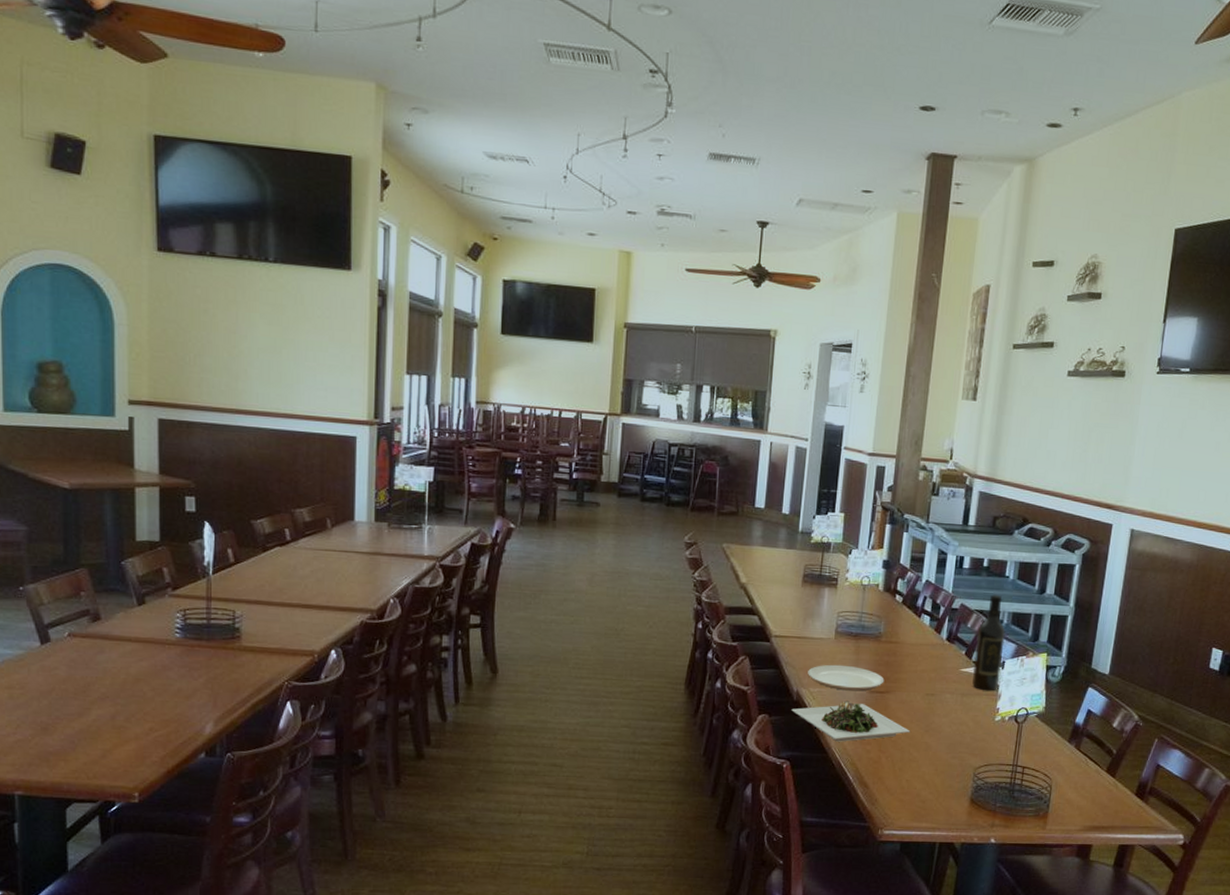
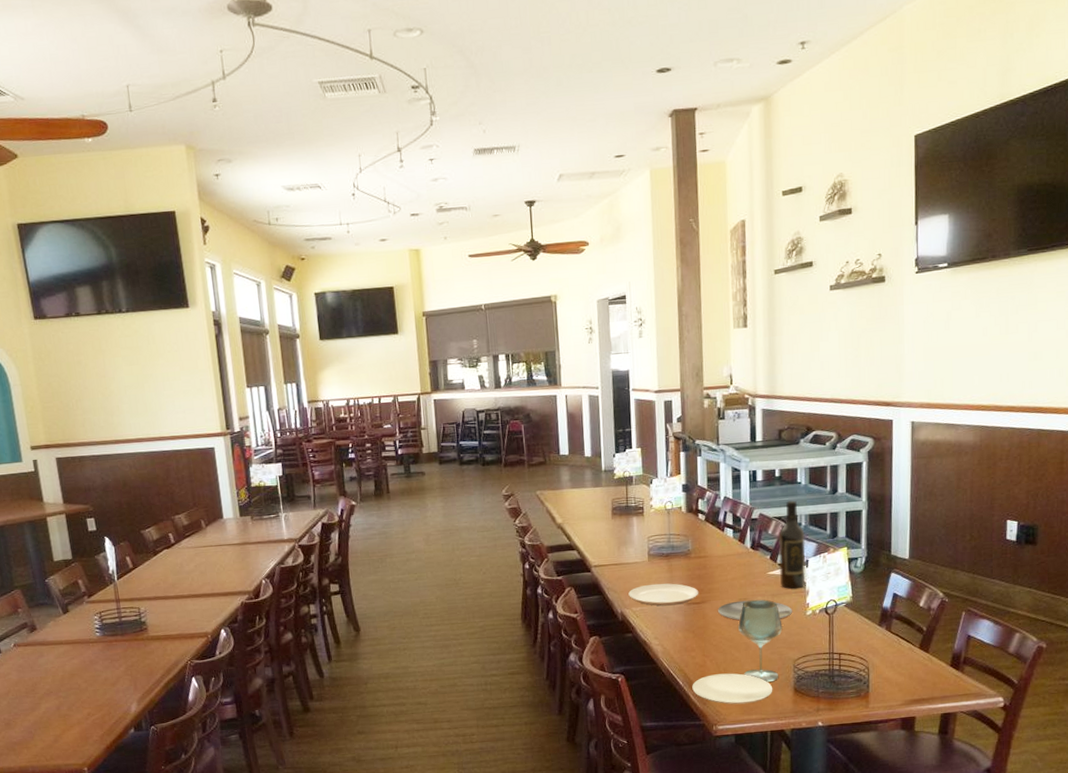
salad: present [791,701,911,742] -> none [618,615,730,653]
plate: none [862,773,949,810] -> present [692,673,773,705]
plate: none [901,695,982,722] -> present [717,600,793,621]
wine glass: none [920,696,968,789] -> present [738,599,783,683]

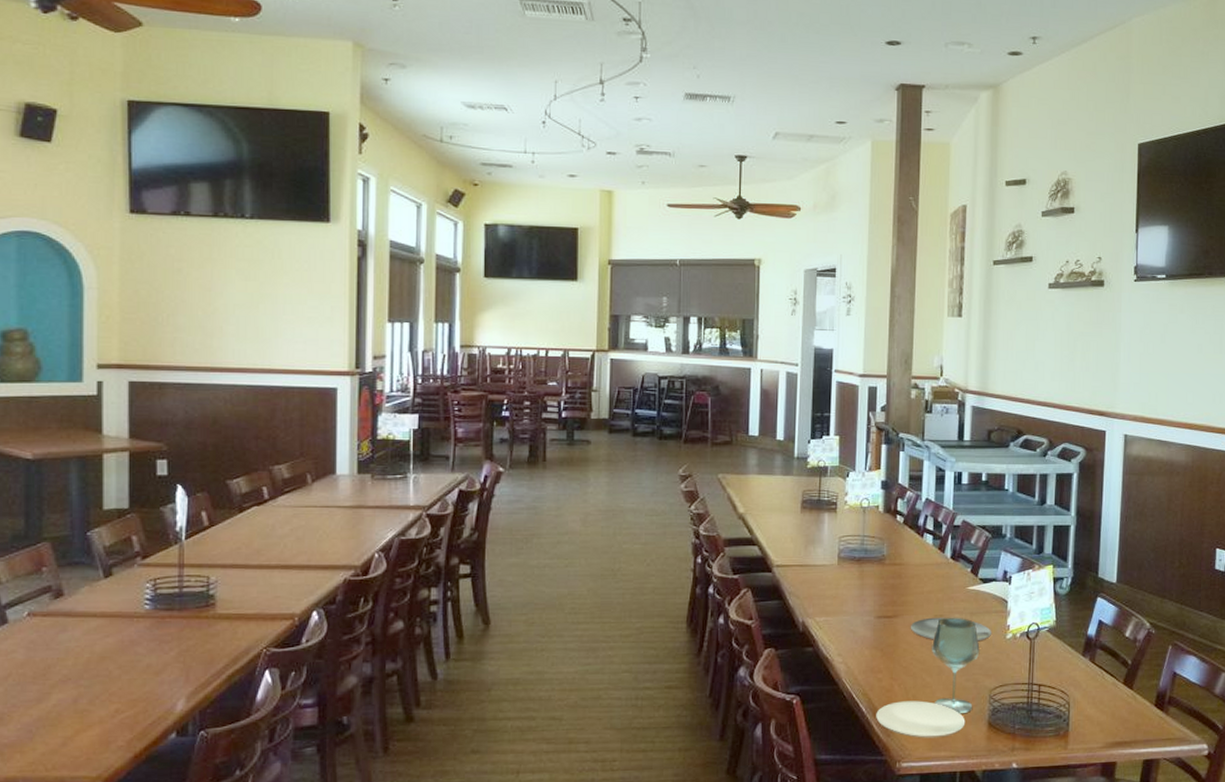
plate: present [628,583,699,606] -> none [812,591,891,618]
wine bottle: present [779,500,806,589] -> none [980,508,1009,607]

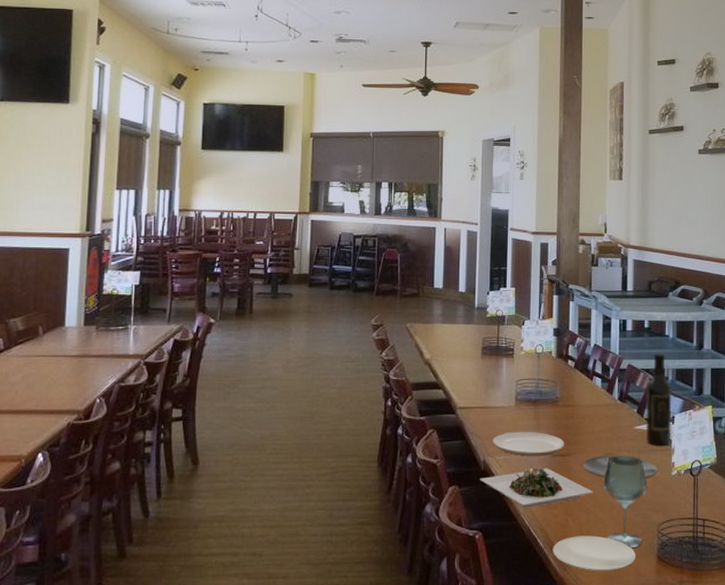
salad: none [798,628,922,672] -> present [480,466,594,508]
plate: none [812,591,891,618] -> present [493,431,565,457]
wine bottle: none [980,508,1009,607] -> present [645,353,672,446]

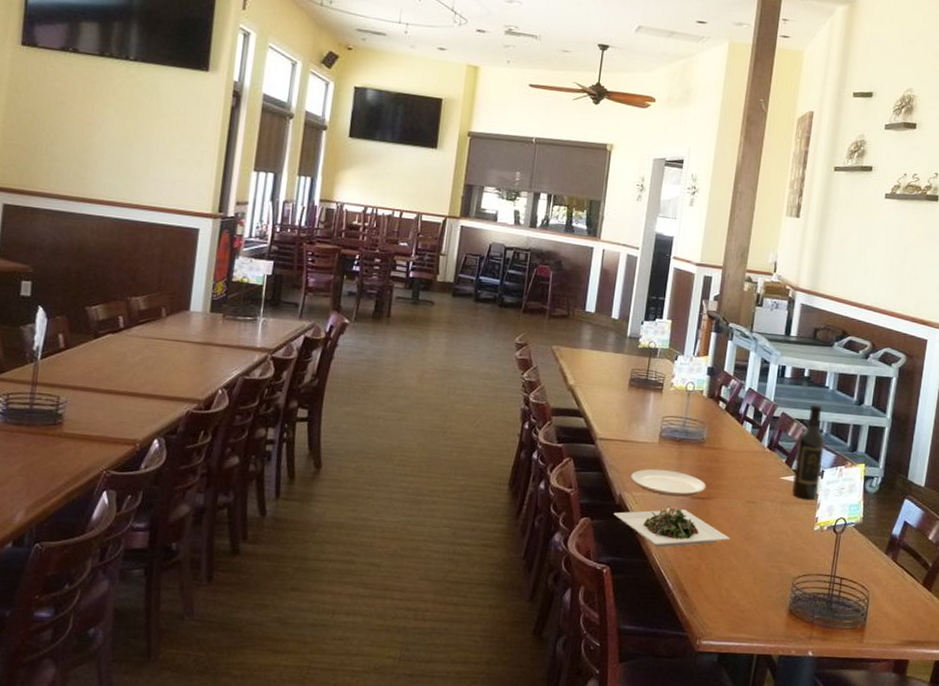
plate: present [553,535,636,572] -> none [681,581,767,620]
plate: present [582,455,659,478] -> none [722,502,801,531]
wine glass: present [603,455,648,548] -> none [739,504,788,599]

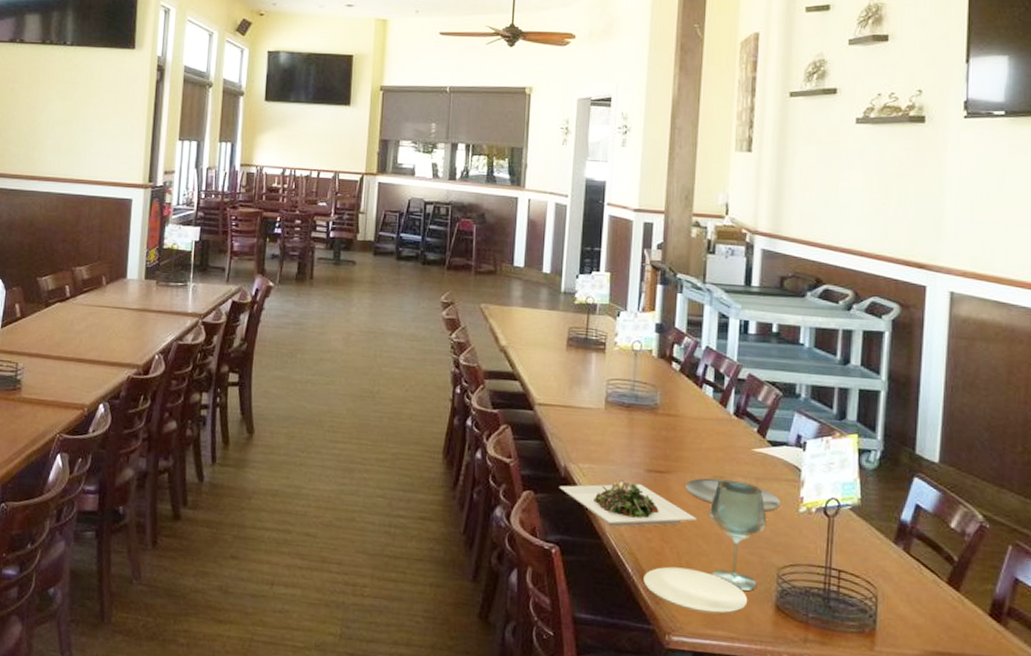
plate: present [631,468,706,497] -> none [576,437,664,470]
plate: none [681,581,767,620] -> present [643,566,748,615]
plate: none [722,502,801,531] -> present [684,477,782,512]
wine glass: none [739,504,788,599] -> present [710,479,767,591]
wine bottle: present [792,404,825,499] -> none [767,364,804,476]

